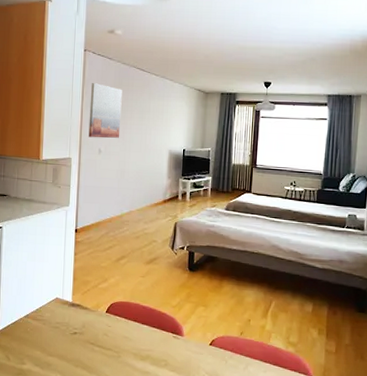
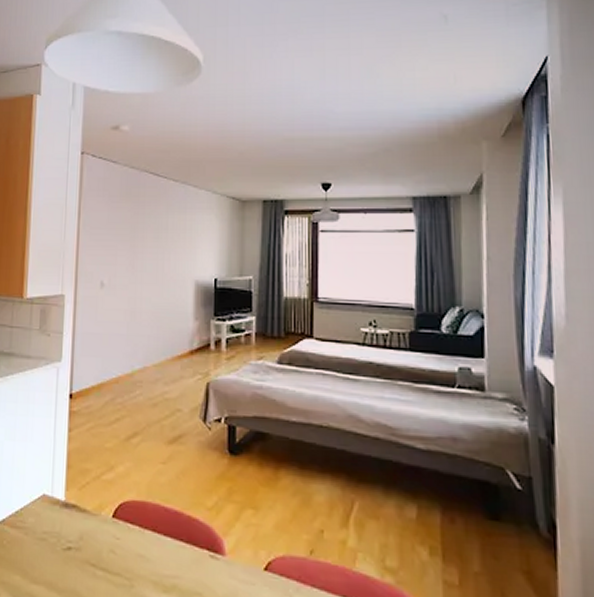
wall art: present [88,83,122,139] -> none [87,195,131,267]

